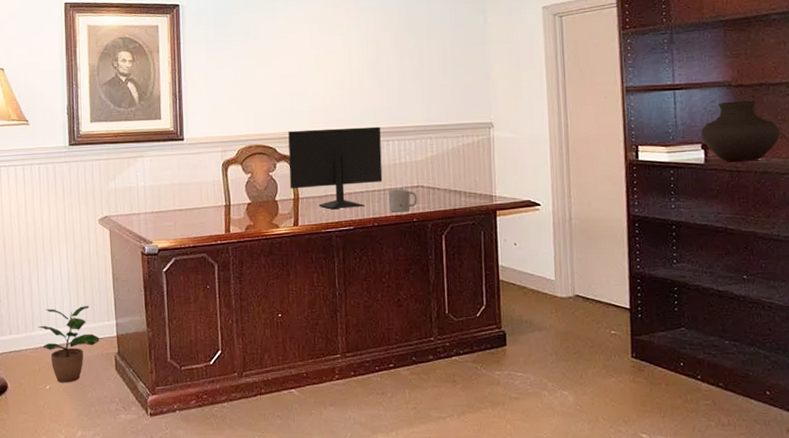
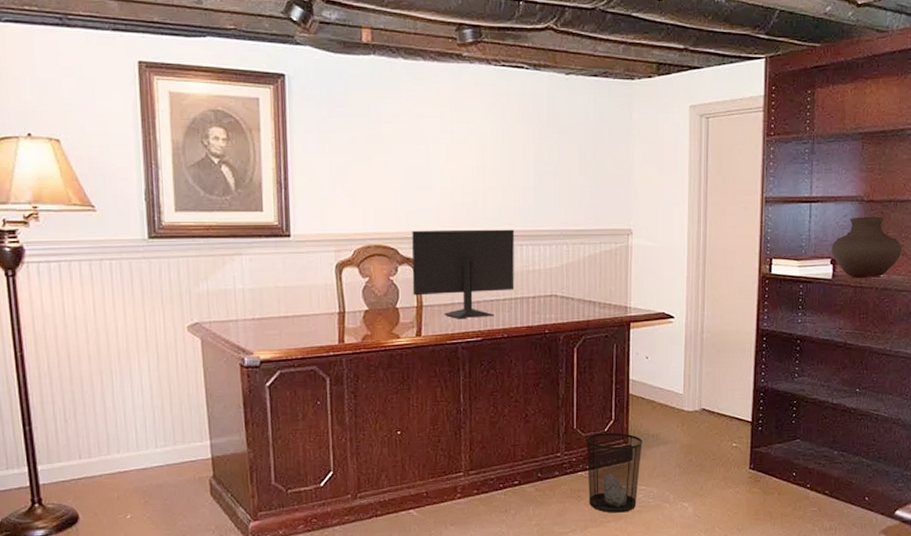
potted plant: present [37,305,99,383] -> none [114,424,191,512]
mug: present [388,189,417,213] -> none [520,299,550,324]
waste bin: none [458,318,516,399] -> present [586,432,642,513]

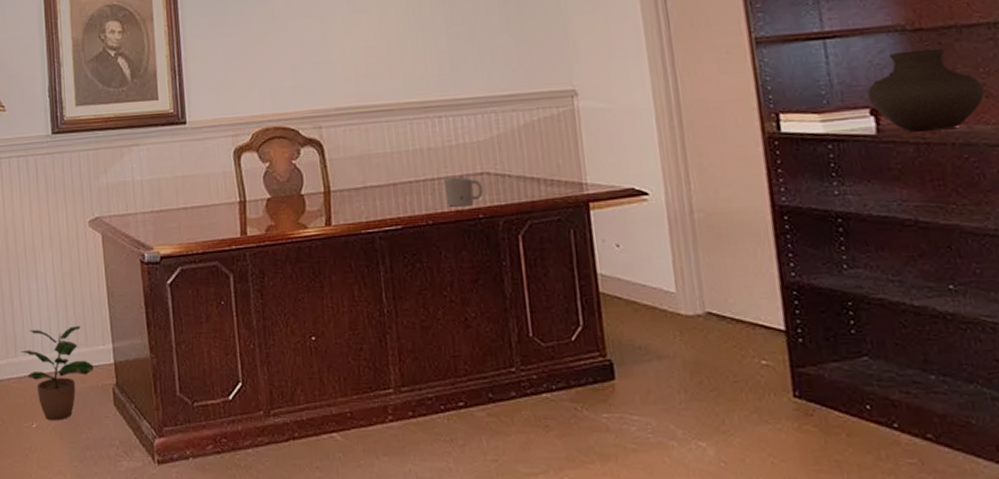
potted plant: none [114,424,191,512] -> present [21,325,94,421]
computer monitor: present [412,229,515,319] -> none [313,99,436,205]
mug: none [520,299,550,324] -> present [444,177,483,208]
waste bin: present [586,432,642,513] -> none [547,342,629,451]

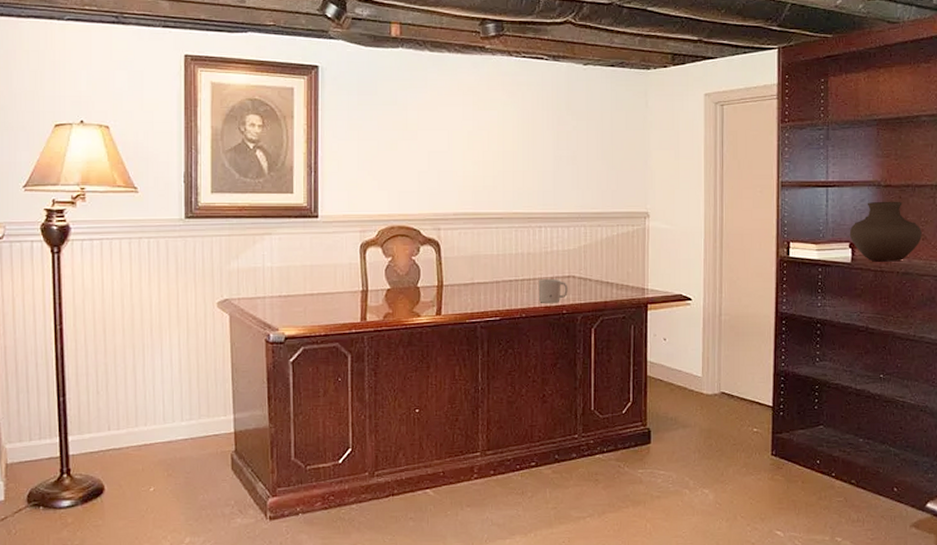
potted plant: present [21,325,94,421] -> none [142,398,214,485]

